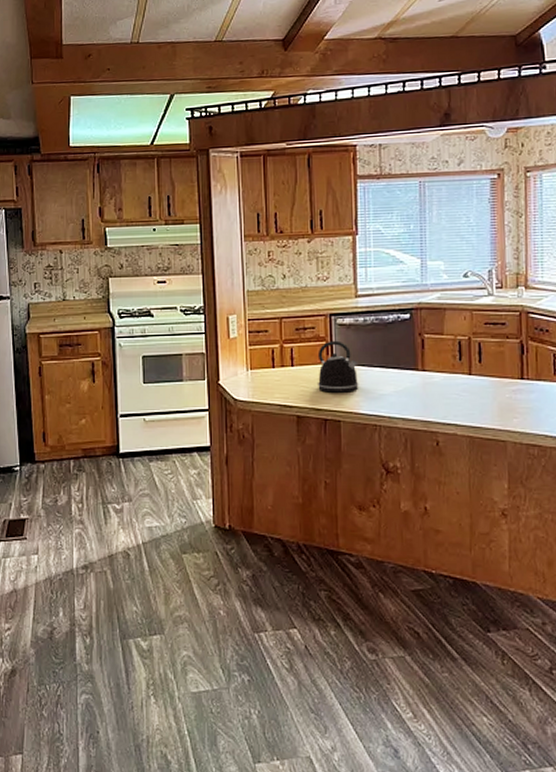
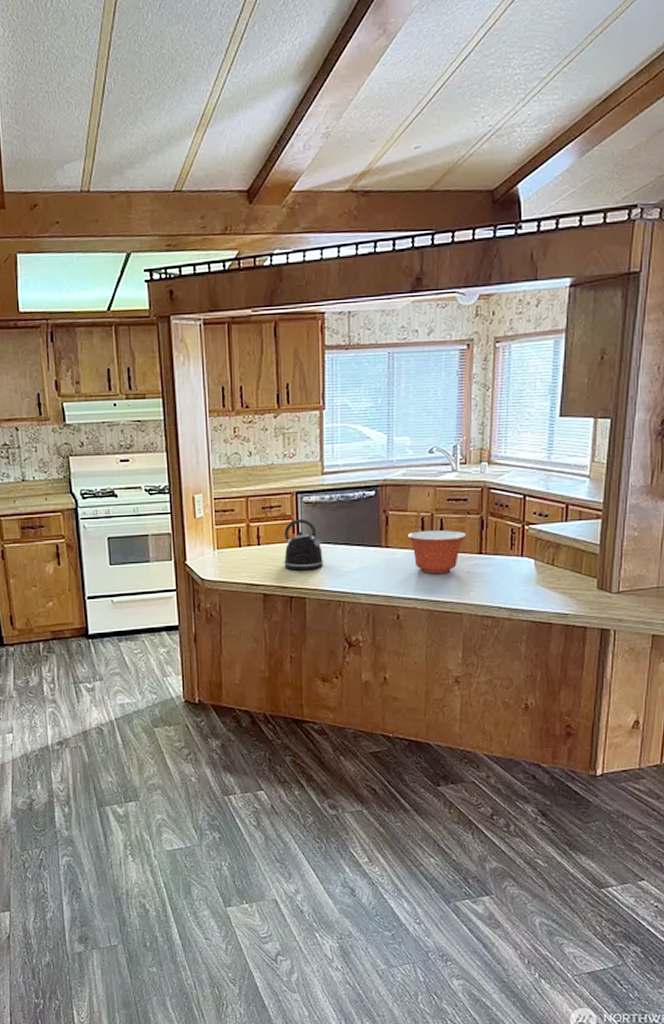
mixing bowl: none [444,354,506,399] -> present [407,530,466,574]

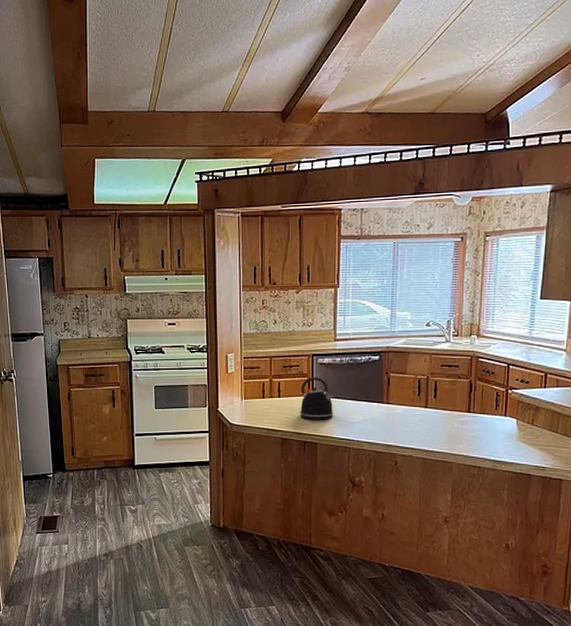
mixing bowl: present [407,530,466,574] -> none [406,391,457,428]

